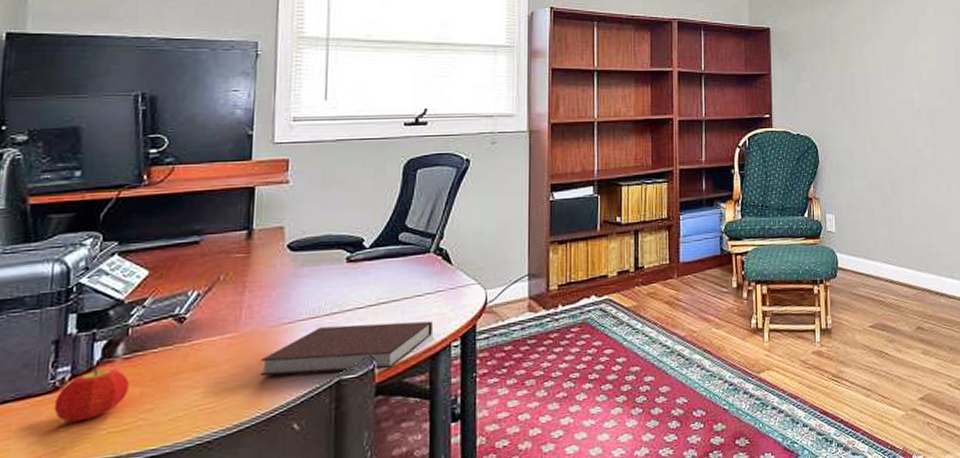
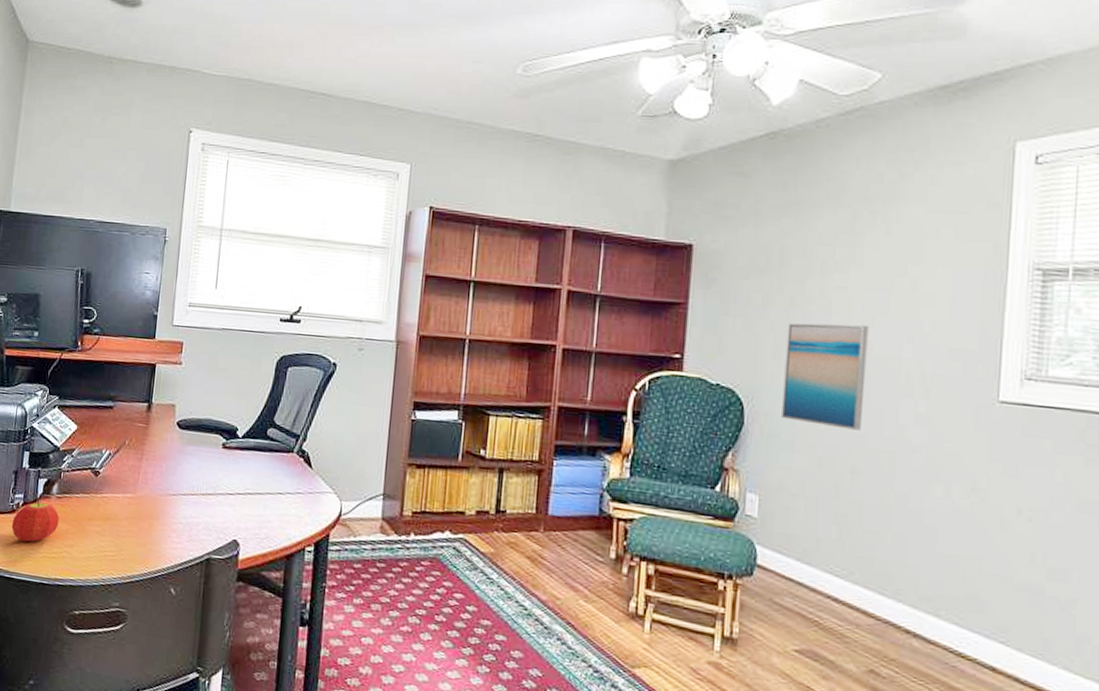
notebook: present [259,321,433,377] -> none [148,504,291,559]
wall art: none [841,79,894,156] -> present [782,323,869,431]

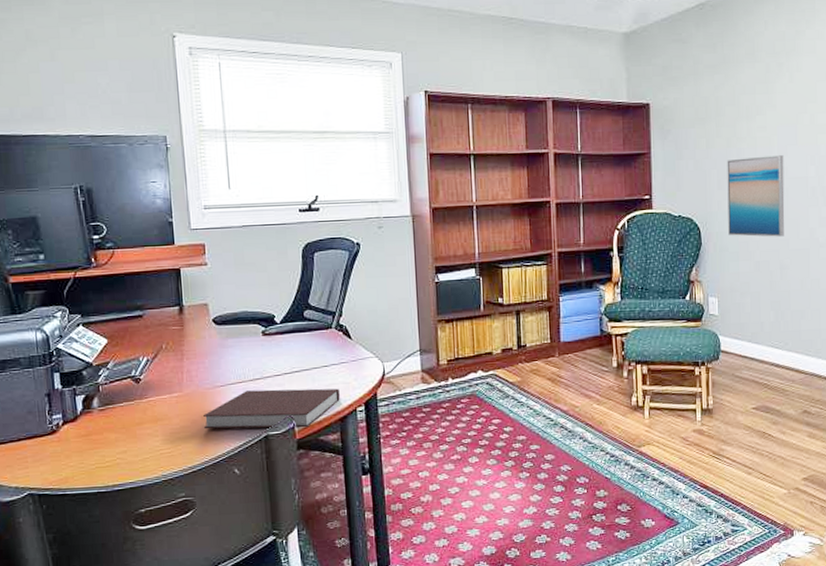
fruit: present [11,500,59,542] -> none [54,417,107,458]
notebook: none [148,504,291,559] -> present [202,388,340,429]

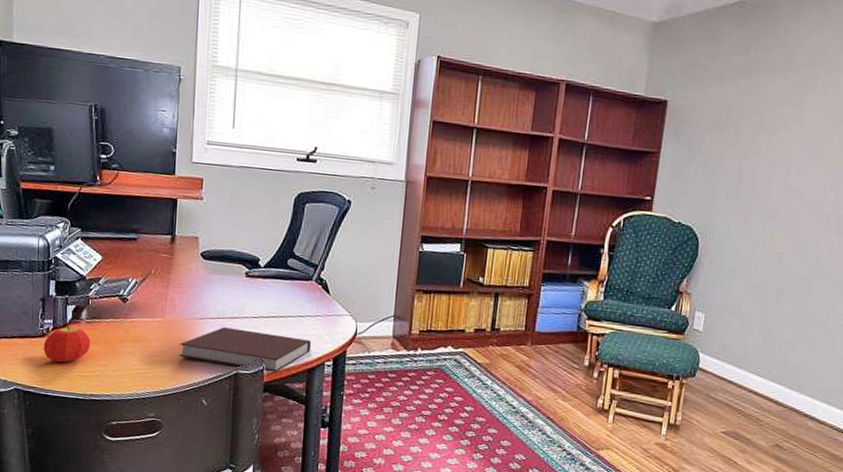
fruit: none [54,417,107,458] -> present [43,325,91,363]
wall art: present [727,155,785,237] -> none [728,172,803,261]

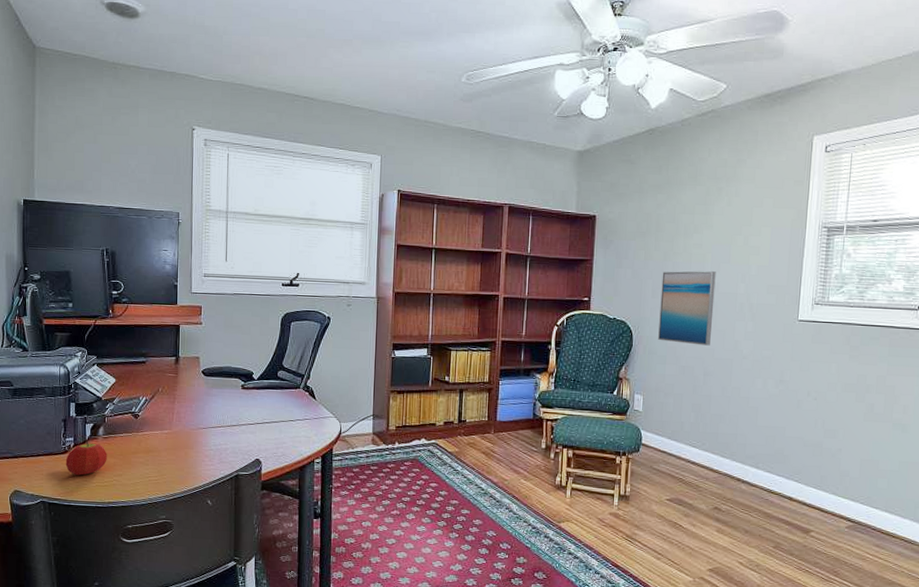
notebook: present [179,327,311,373] -> none [185,434,301,472]
wall art: none [728,172,803,261] -> present [658,271,716,346]

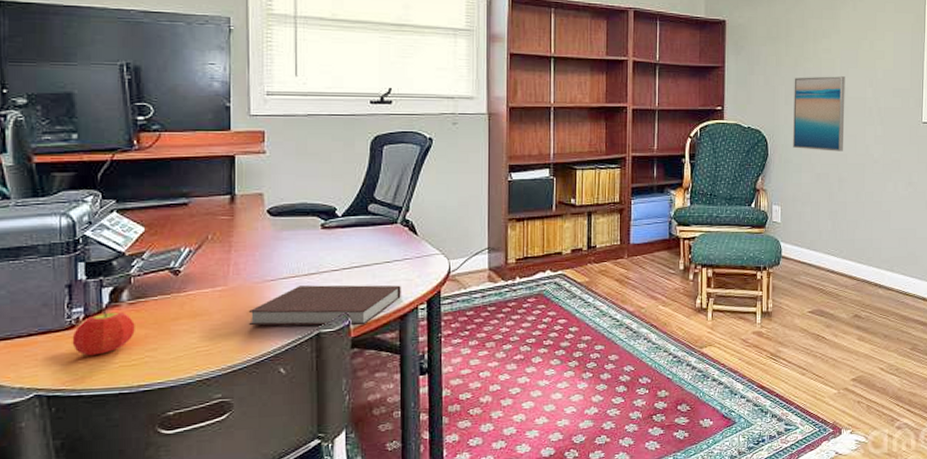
notebook: none [185,434,301,472] -> present [248,285,401,326]

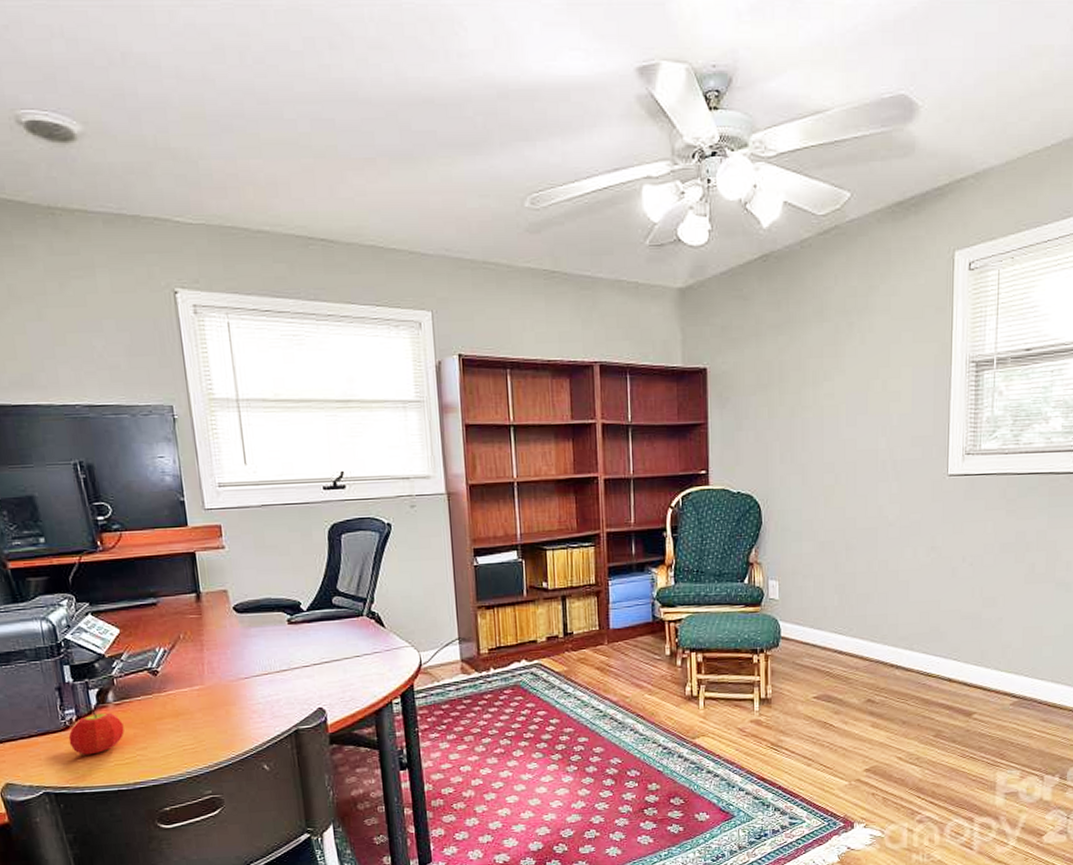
notebook: present [248,285,401,326] -> none [226,680,374,724]
wall art: present [793,76,845,151] -> none [790,426,853,515]

